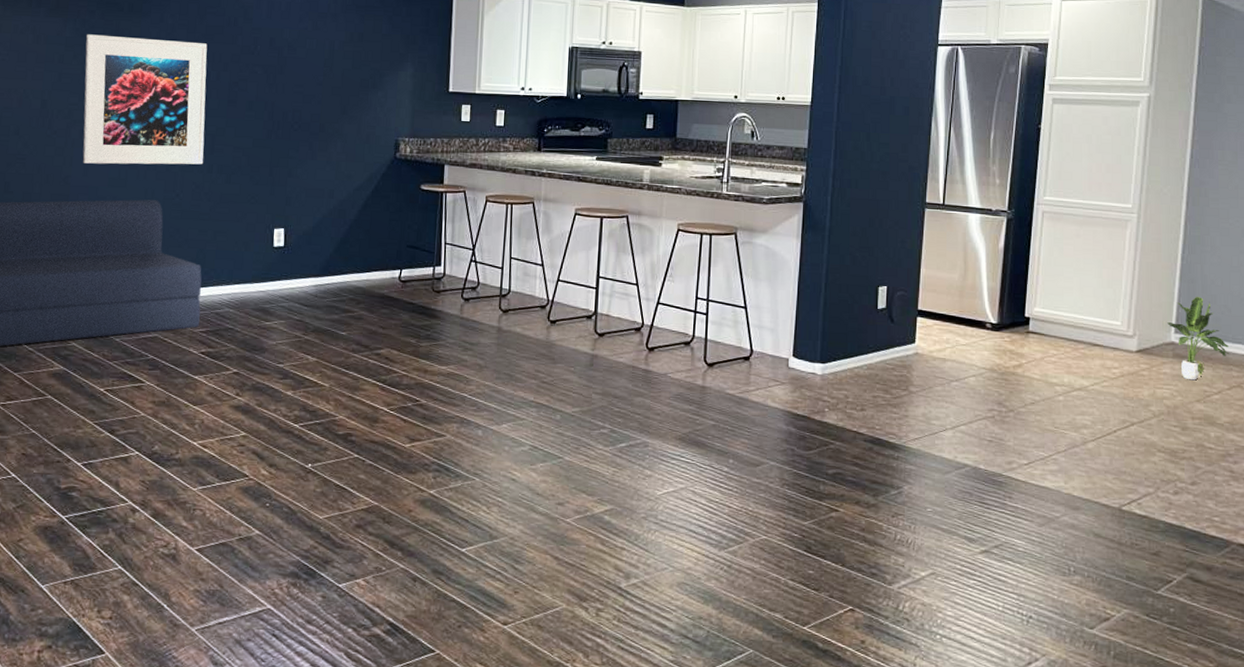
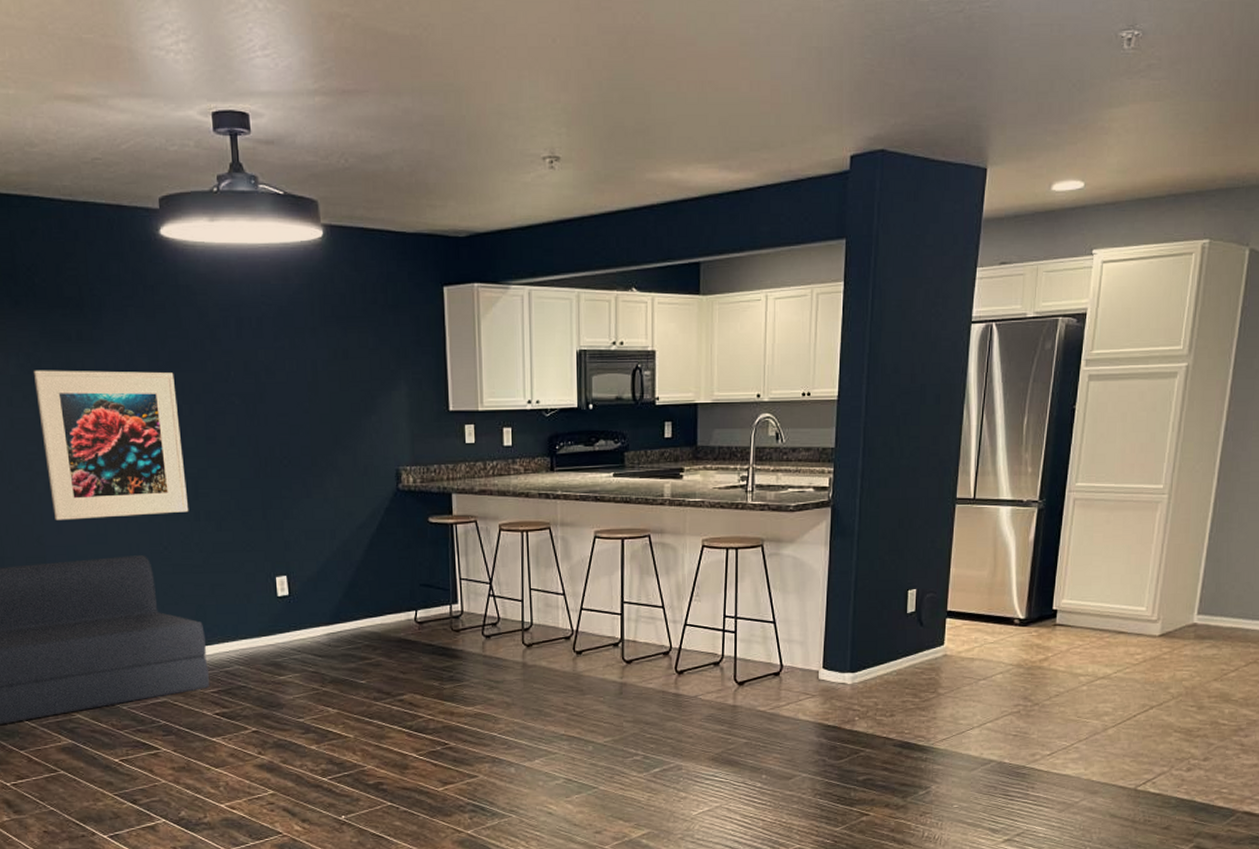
potted plant: present [1167,296,1230,381] -> none [1191,575,1249,660]

